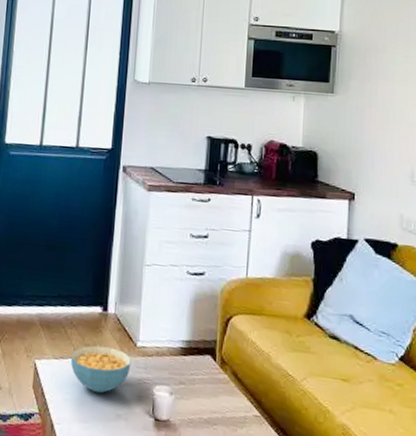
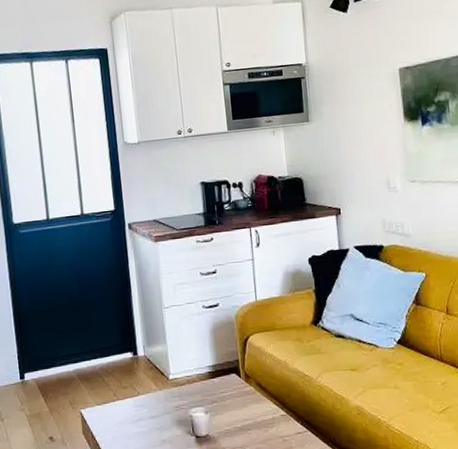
cereal bowl: present [70,345,131,394] -> none [112,385,167,426]

